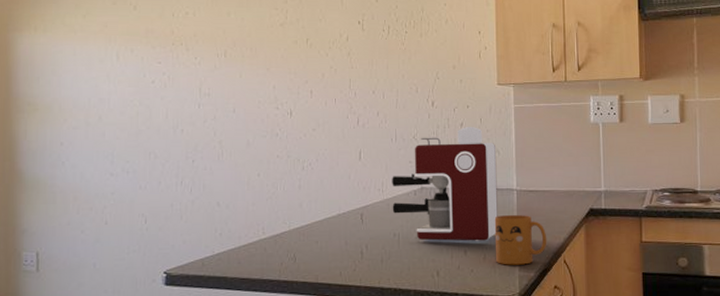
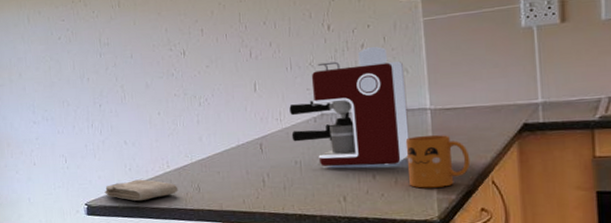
washcloth: none [188,246,273,271] -> present [104,179,179,202]

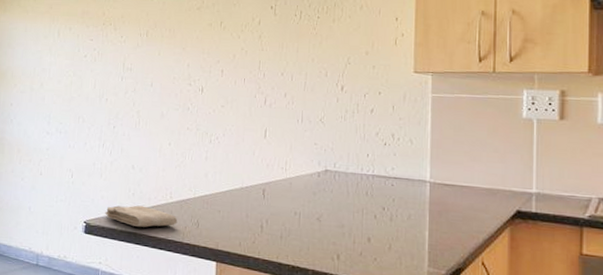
coffee maker: present [289,46,409,167] -> none [294,113,409,231]
mug: present [405,135,471,188] -> none [402,206,463,261]

